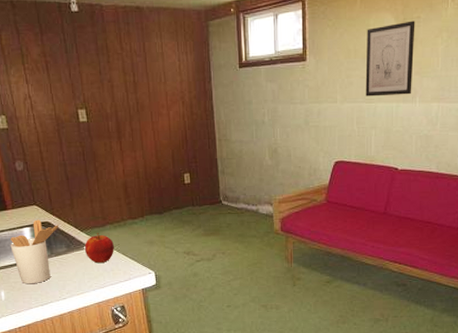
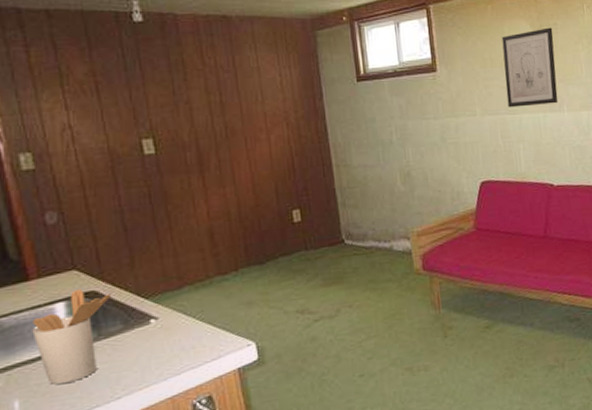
apple: present [84,232,114,263] -> none [150,297,196,341]

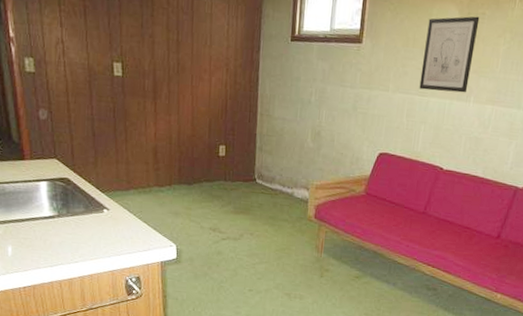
utensil holder: present [32,289,112,385] -> none [23,174,80,243]

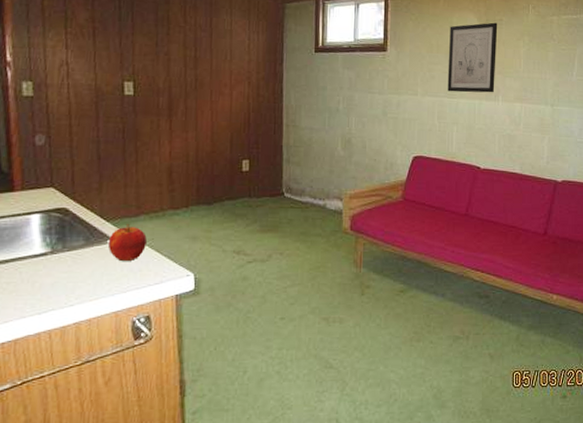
apple: none [103,195,136,229] -> present [107,223,147,261]

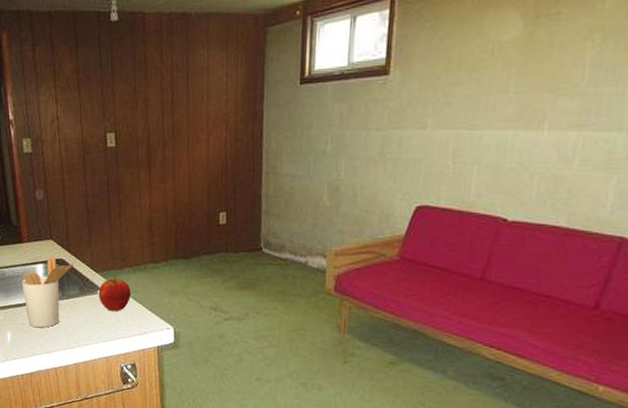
utensil holder: none [9,205,80,286] -> present [21,256,74,328]
wall art: present [447,22,498,93] -> none [468,18,553,122]

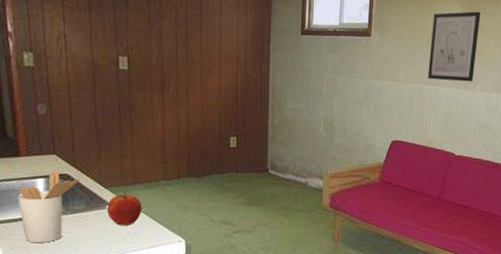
wall art: none [468,18,553,122] -> present [427,11,481,82]

